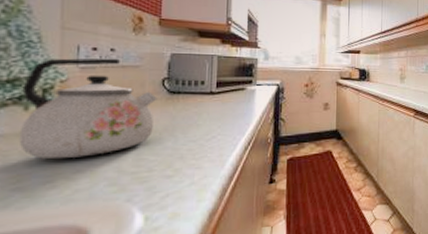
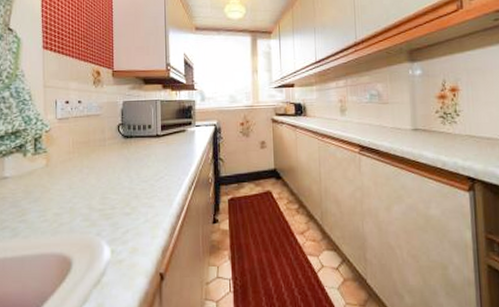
kettle: present [19,58,157,159] -> none [21,109,115,196]

